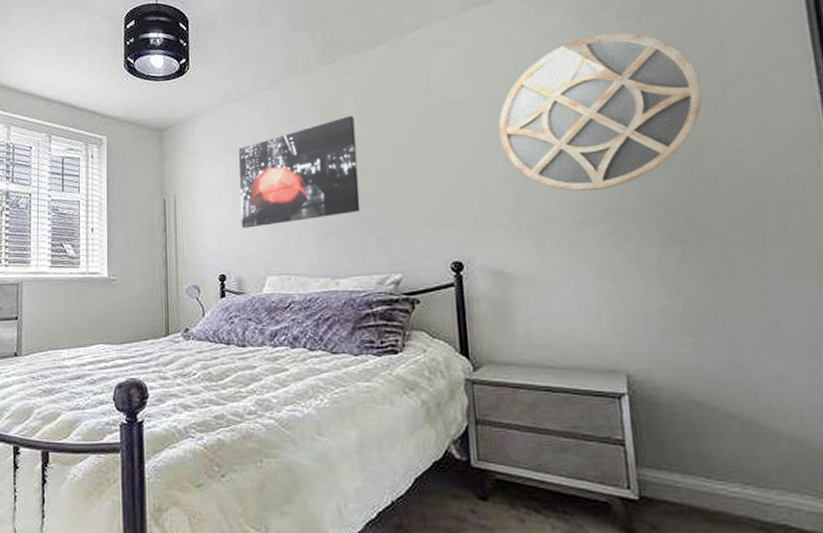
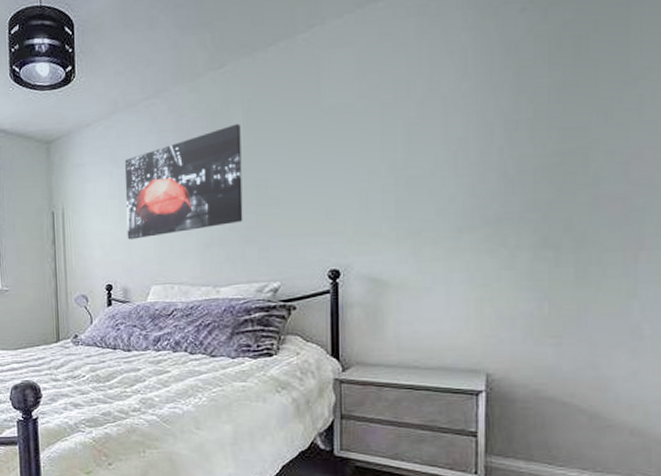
home mirror: present [498,32,703,192] -> none [385,27,598,198]

